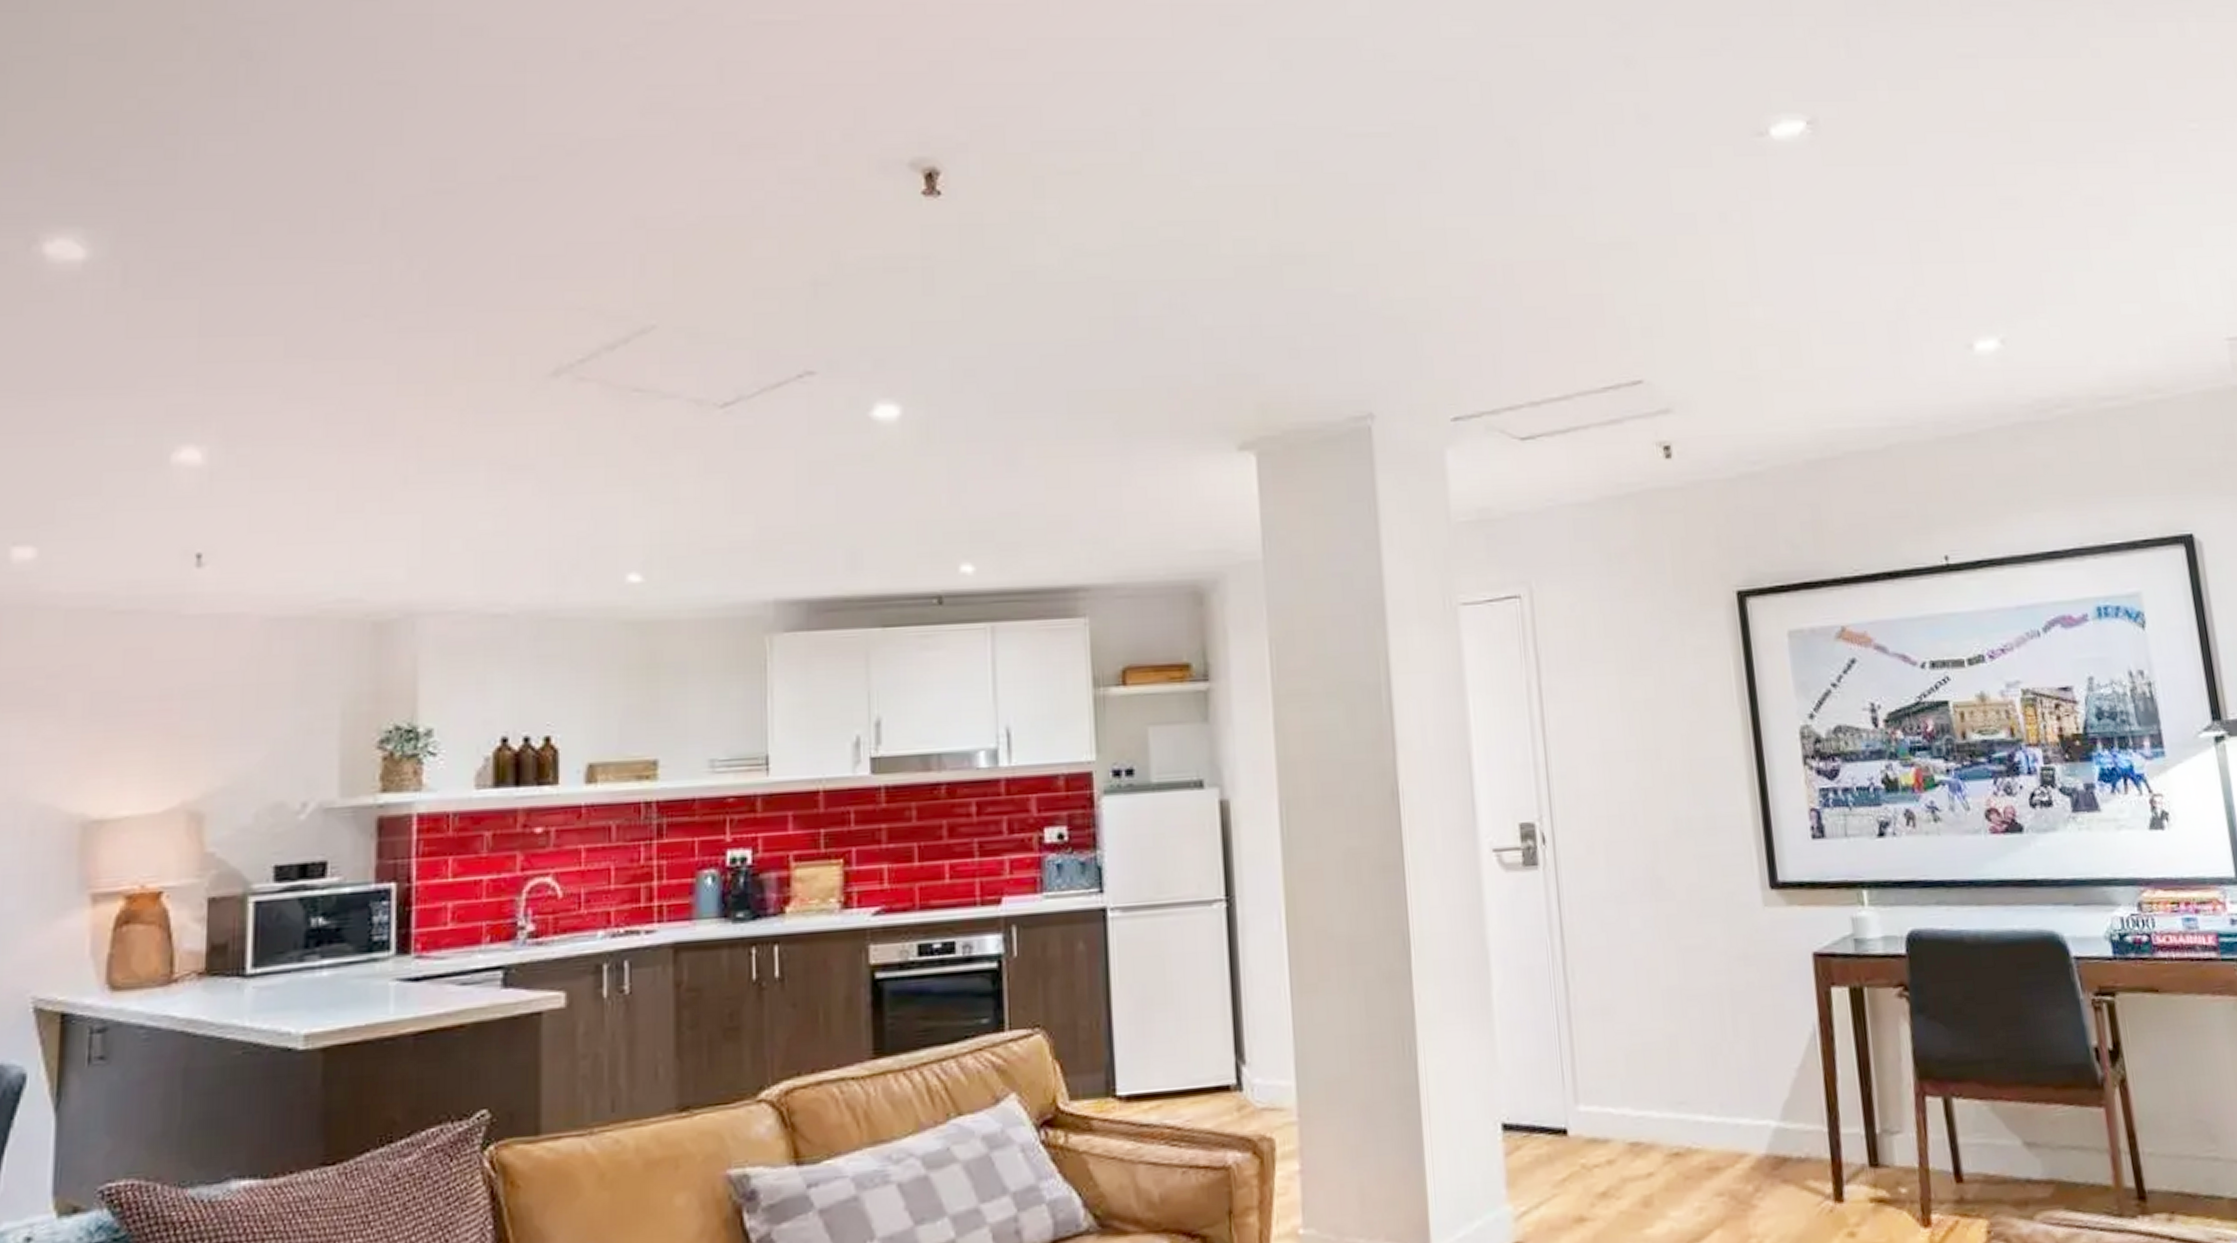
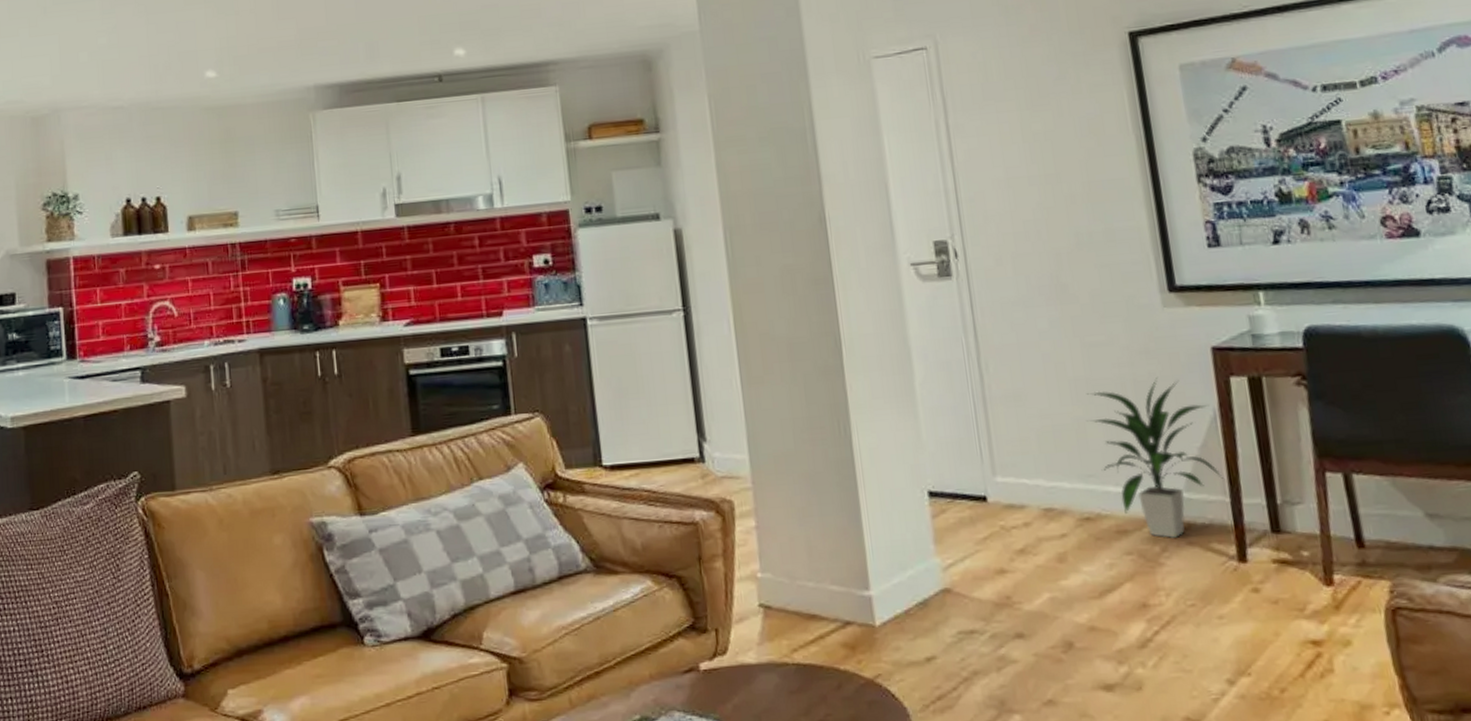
indoor plant: none [1679,988,1823,1177] -> present [1086,378,1225,539]

